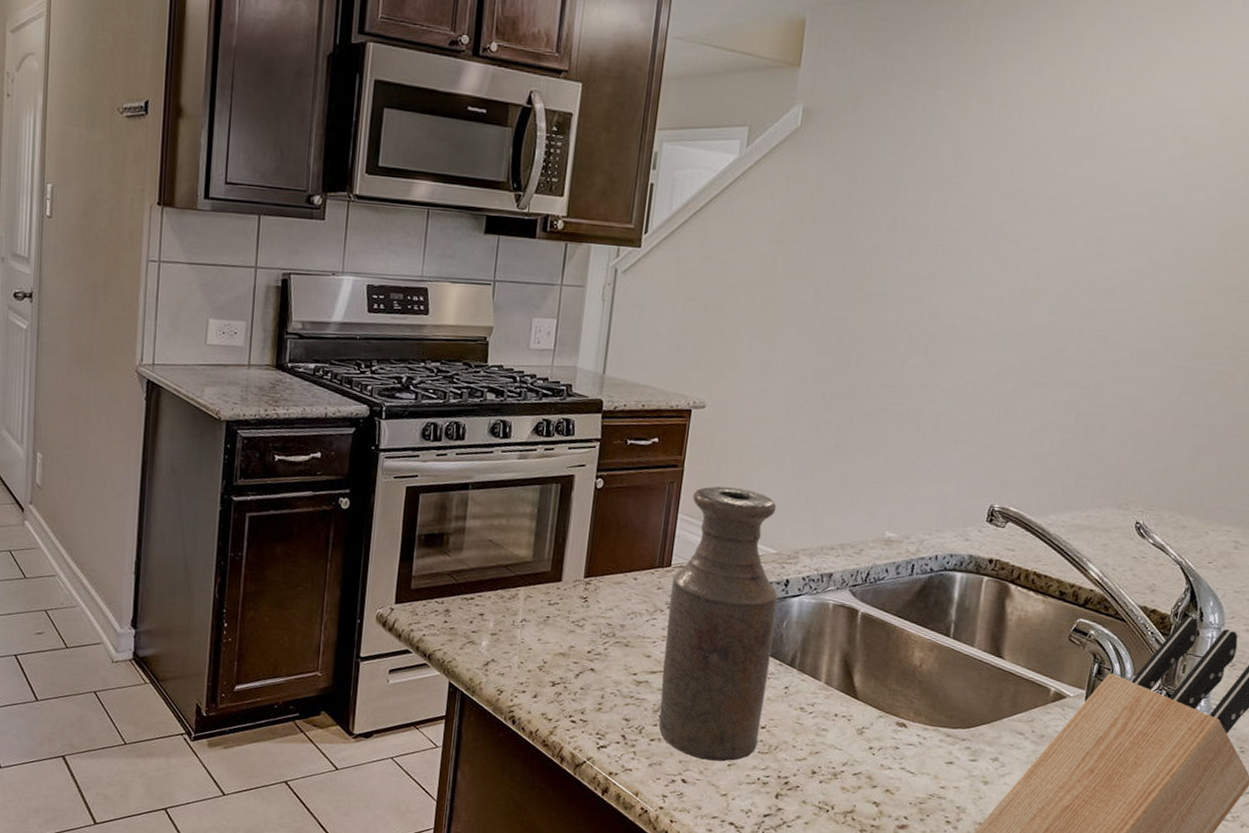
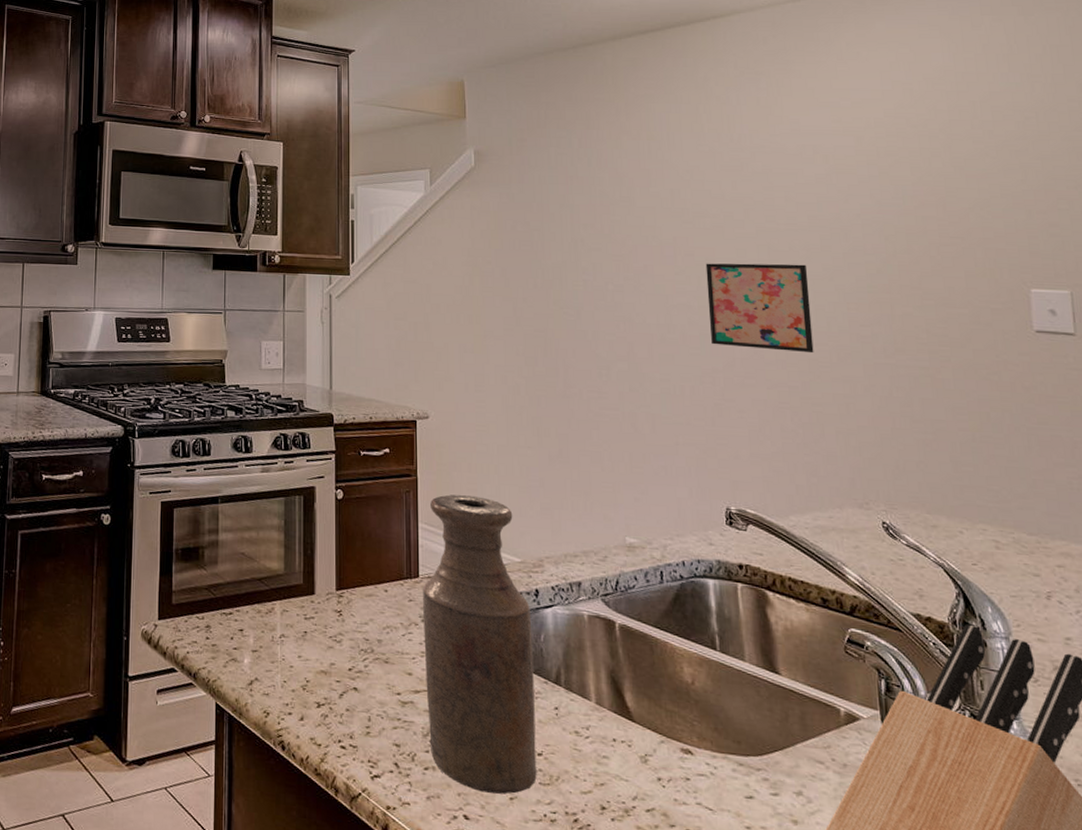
wall art: none [1015,252,1133,354] -> present [705,263,814,354]

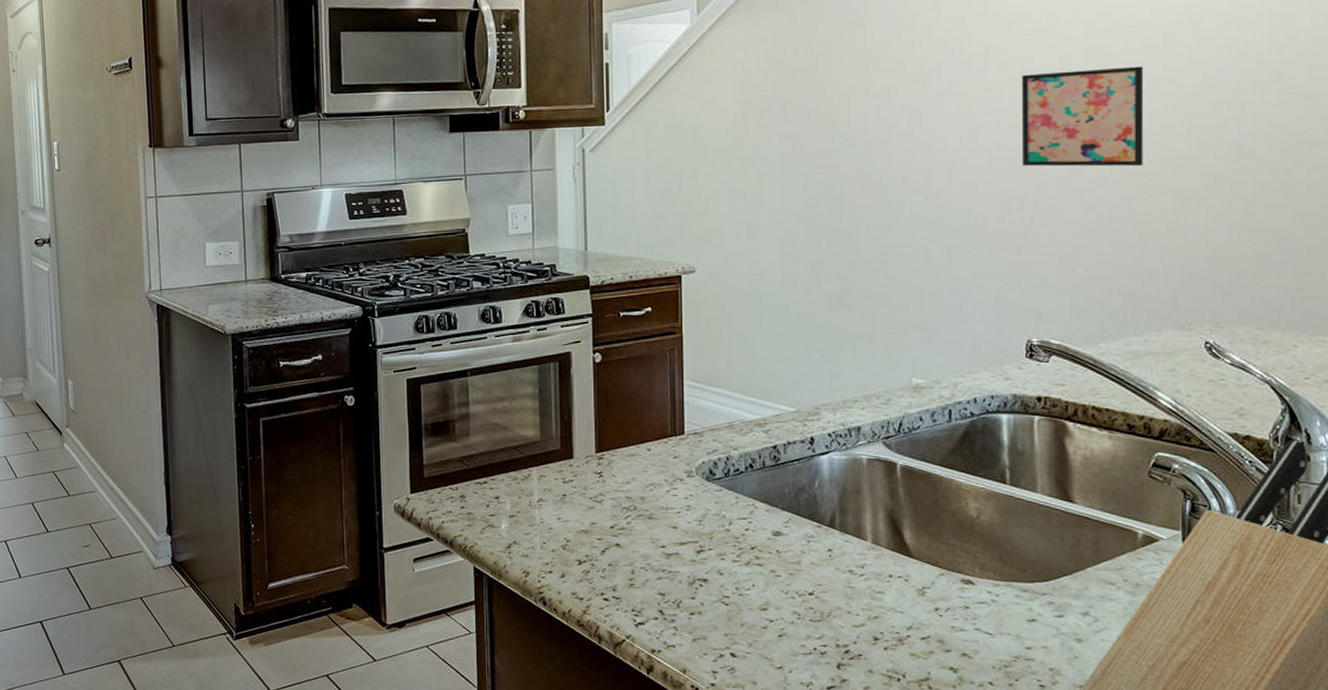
bottle: present [423,494,537,794] -> none [689,349,807,632]

